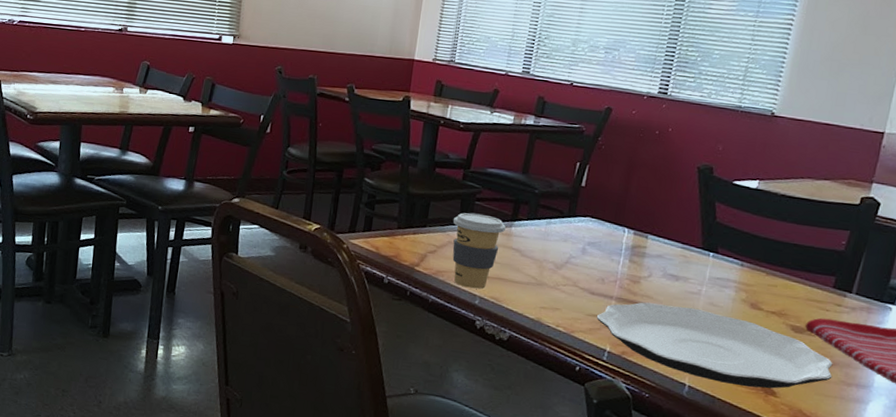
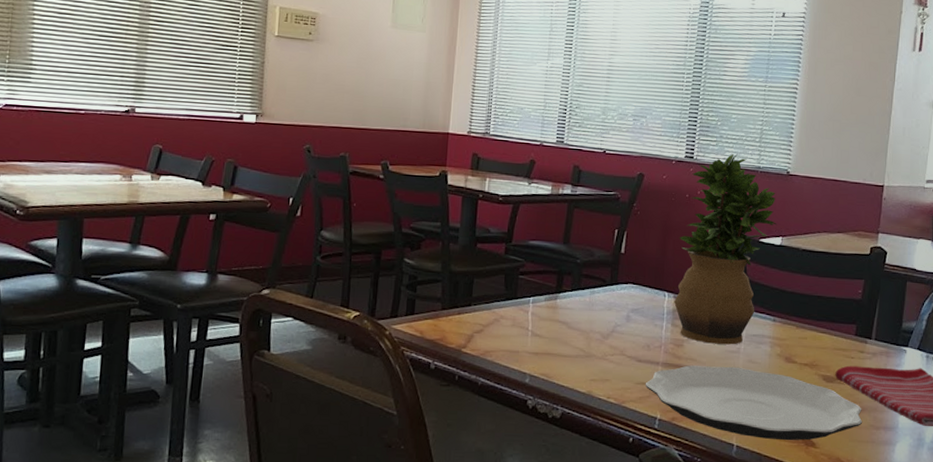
coffee cup: present [452,212,506,289] -> none [498,287,551,367]
potted plant: none [634,92,756,286] -> present [674,154,777,345]

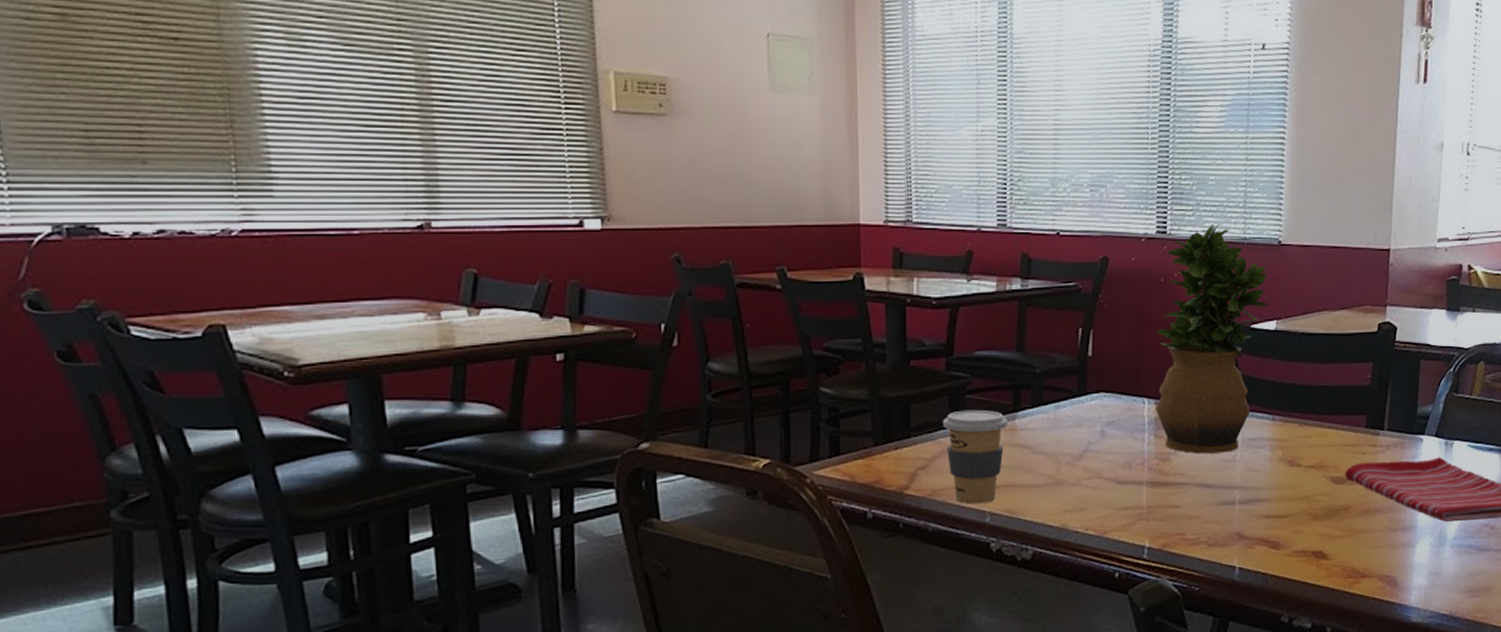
coffee cup: none [498,287,551,367] -> present [943,409,1008,504]
plate: present [645,365,863,441] -> none [1128,477,1378,556]

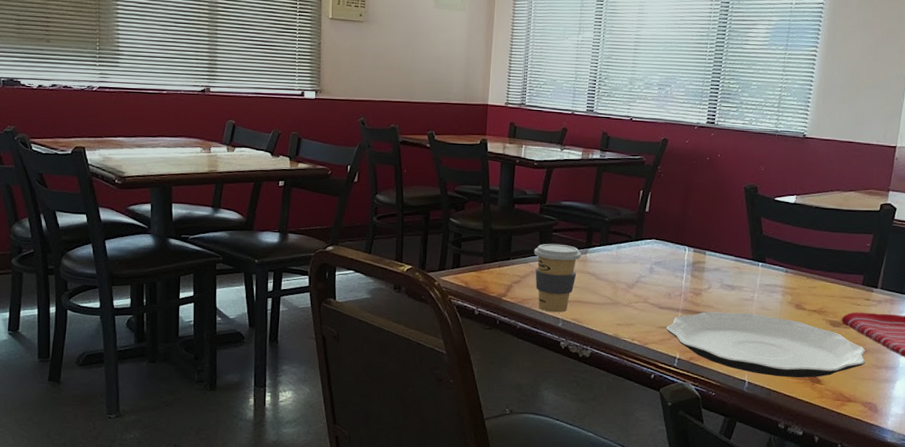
plate: none [1128,477,1378,556] -> present [666,311,866,378]
potted plant: present [1155,225,1270,454] -> none [694,119,792,294]

